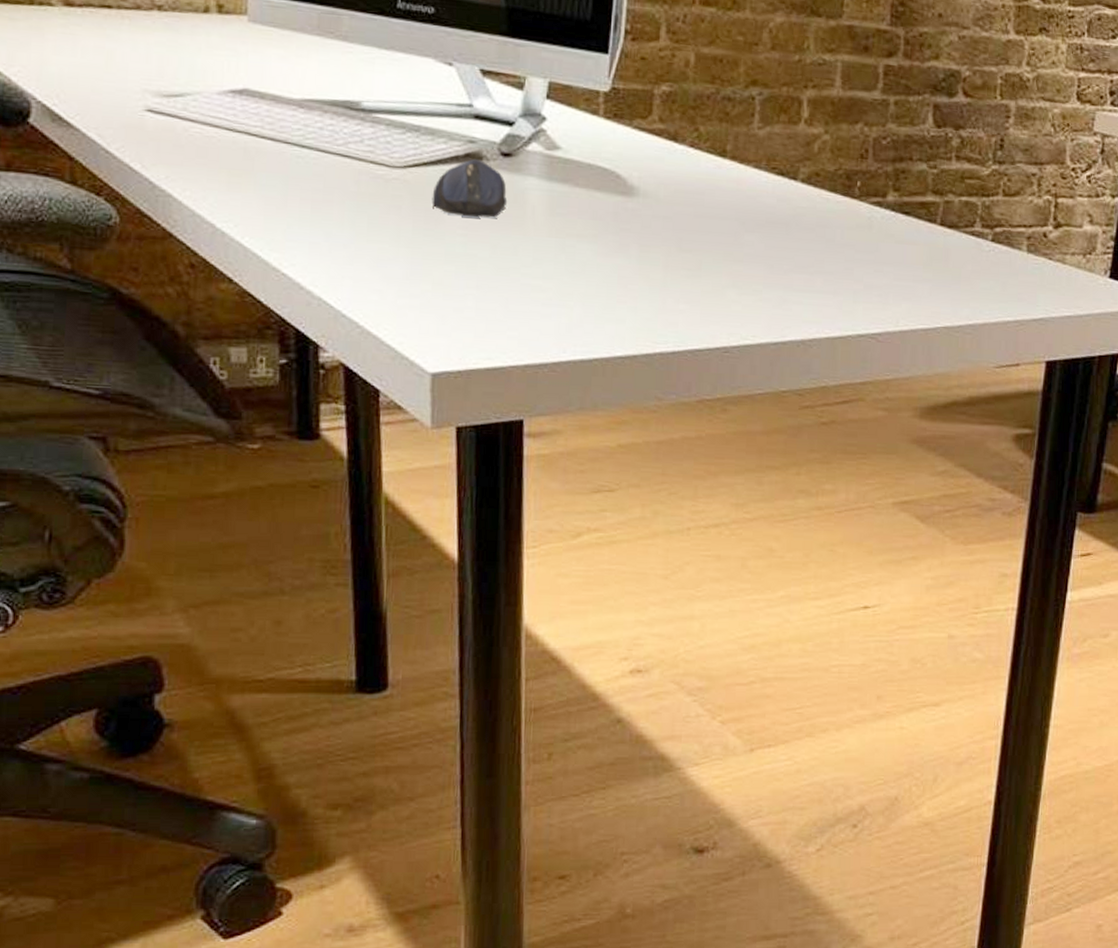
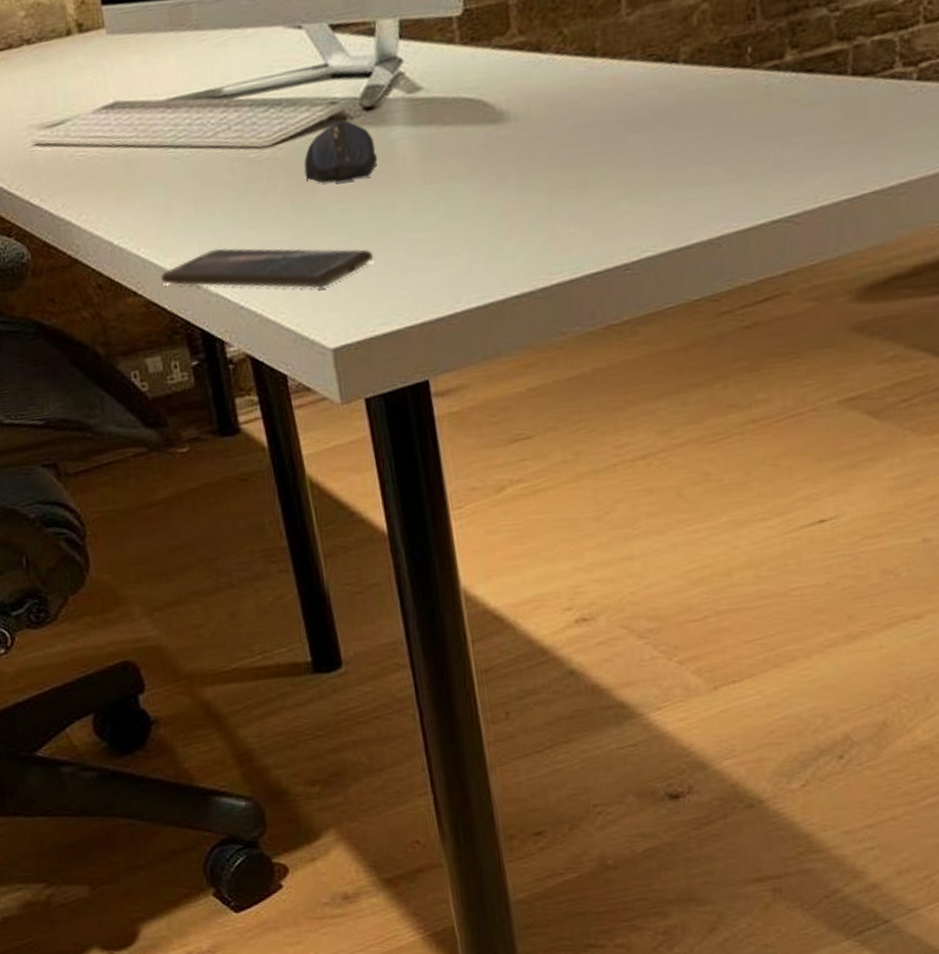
smartphone: none [262,253,488,312] -> present [161,248,374,289]

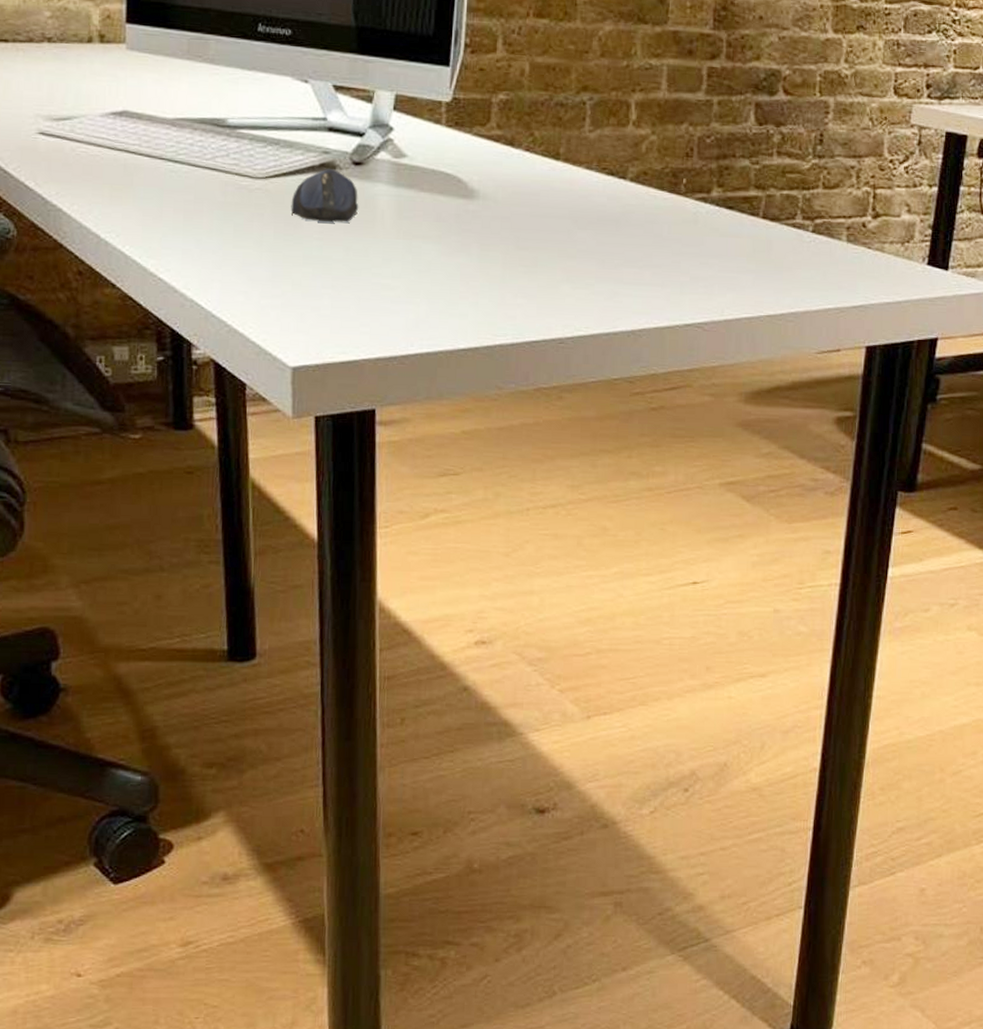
smartphone: present [161,248,374,289] -> none [141,259,342,311]

